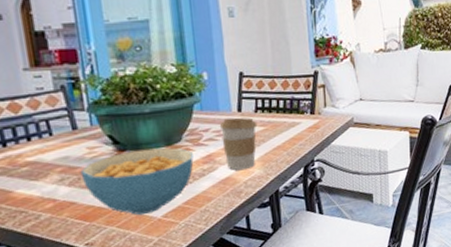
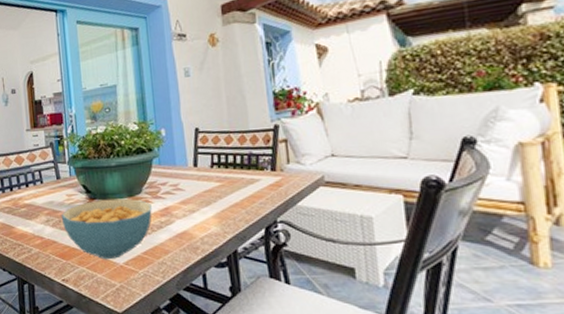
coffee cup: present [219,117,258,170] -> none [176,172,214,225]

